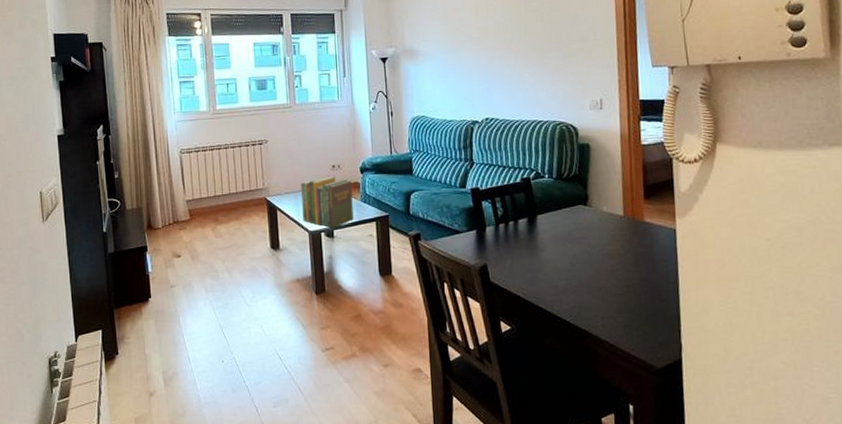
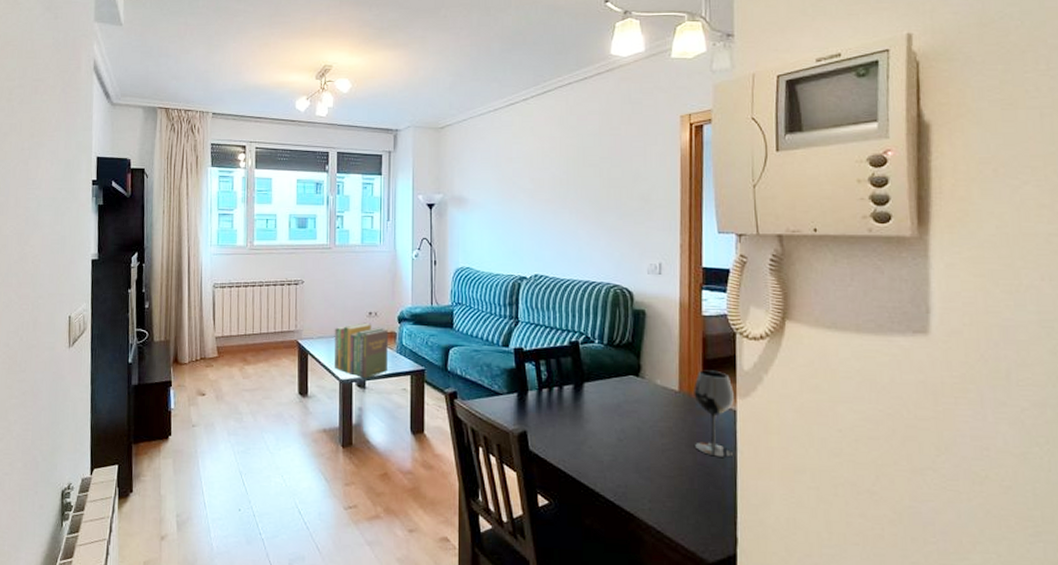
wineglass: none [637,194,674,273] -> present [694,370,734,457]

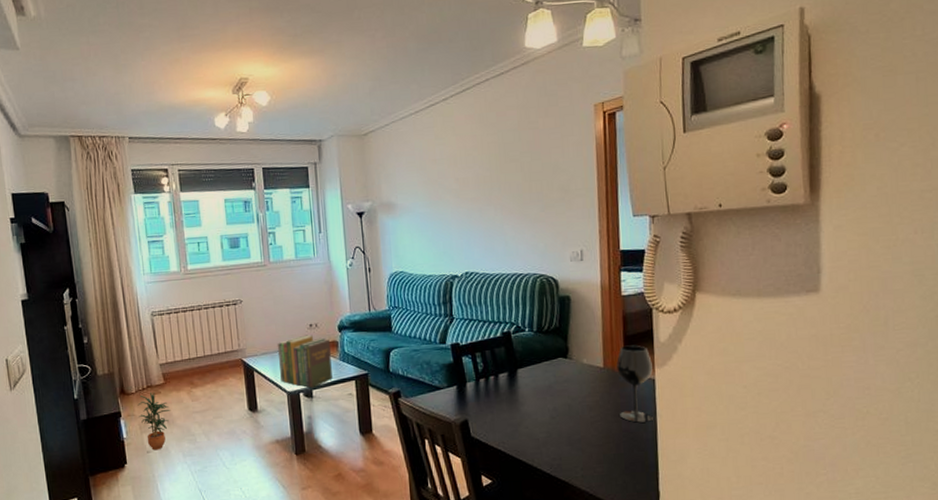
potted plant: none [187,365,221,425] -> present [137,392,171,451]

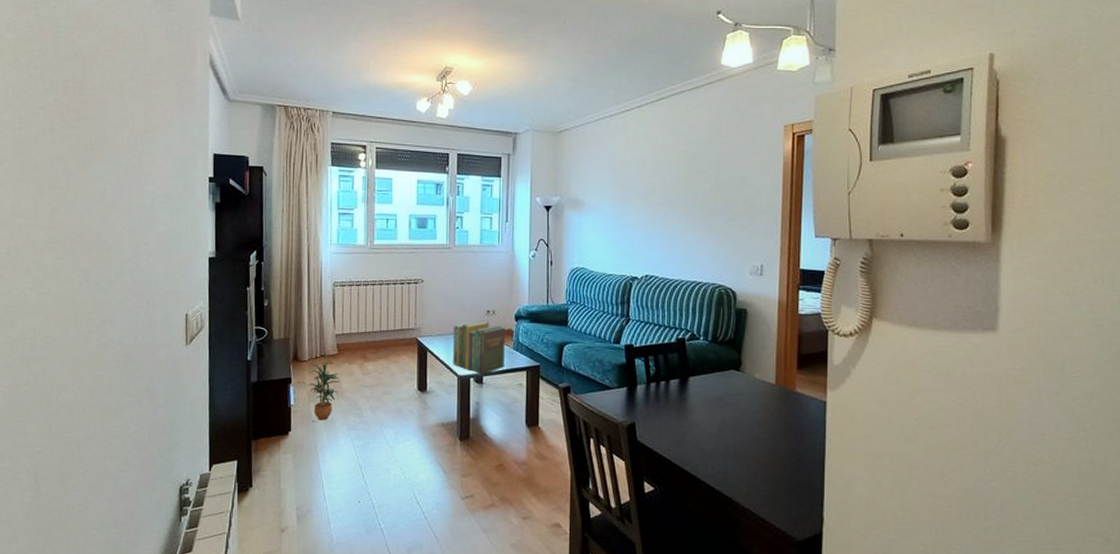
wineglass: present [616,345,653,423] -> none [787,364,825,445]

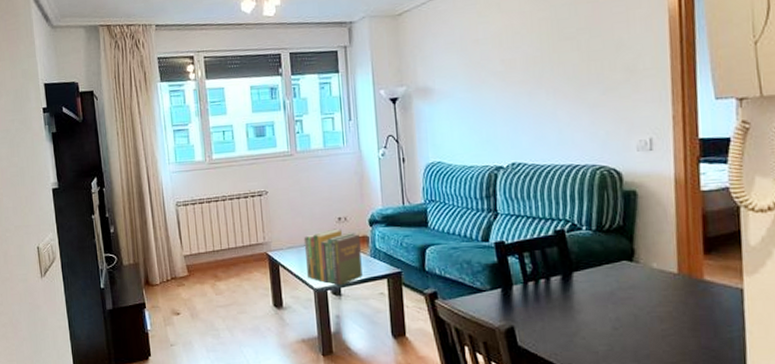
potted plant: present [307,362,341,421] -> none [162,284,195,344]

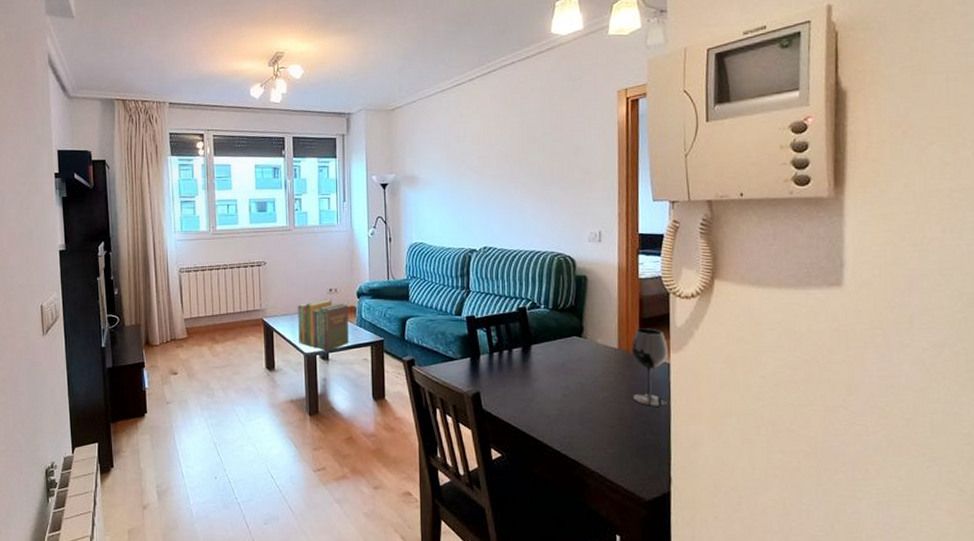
wineglass: none [694,248,741,339] -> present [631,328,668,406]

